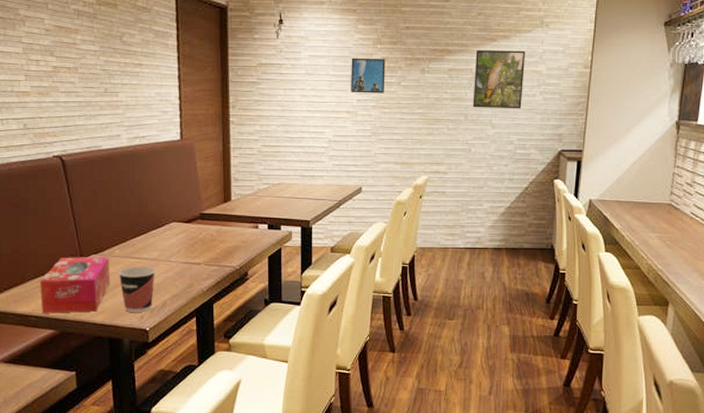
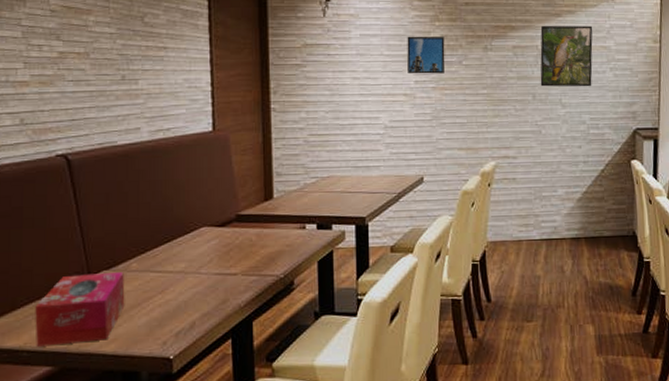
cup: present [118,267,155,312] -> none [135,281,182,338]

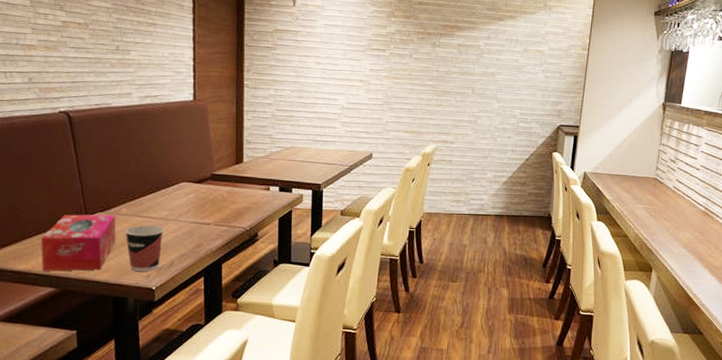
cup: none [135,281,182,338] -> present [125,225,164,271]
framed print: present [407,36,445,74] -> none [364,29,399,65]
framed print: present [540,25,593,87] -> none [479,27,530,86]

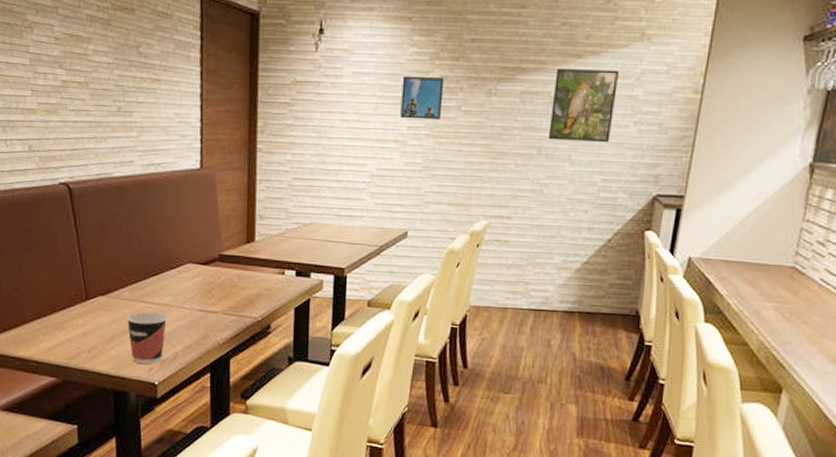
tissue box: present [41,214,116,271] -> none [42,297,118,360]
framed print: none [364,29,399,65] -> present [400,76,444,120]
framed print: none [479,27,530,86] -> present [548,68,620,143]

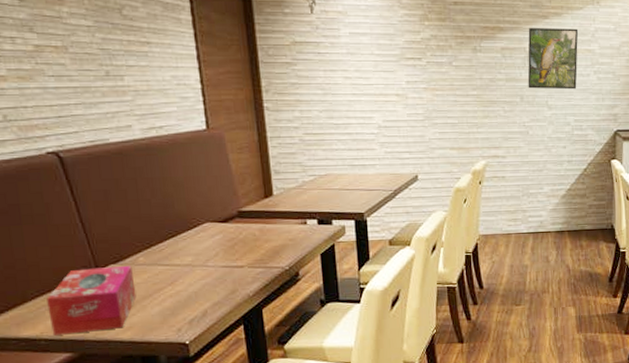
tissue box: none [42,297,118,360] -> present [46,265,137,335]
cup: present [126,312,167,364] -> none [145,274,191,326]
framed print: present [400,76,444,120] -> none [397,35,436,75]

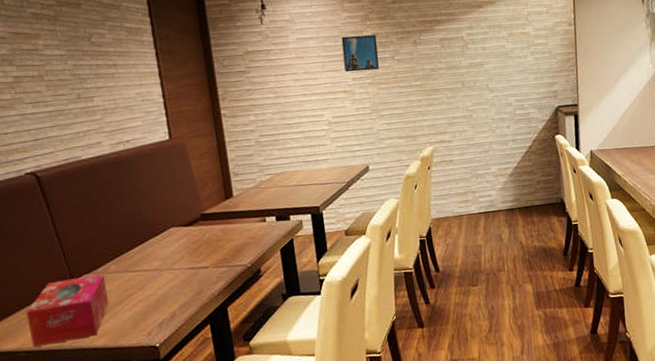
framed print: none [397,35,436,75] -> present [341,35,380,73]
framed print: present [527,27,579,90] -> none [464,14,516,75]

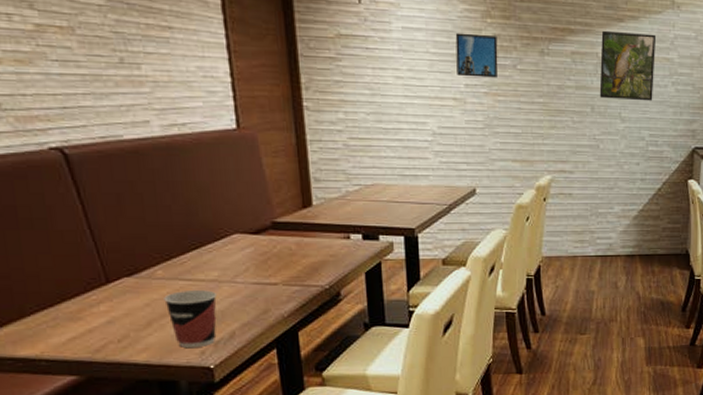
tissue box: present [26,273,109,347] -> none [48,278,154,356]
cup: none [117,278,160,331] -> present [164,290,217,348]
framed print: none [464,14,516,75] -> present [599,30,657,101]

